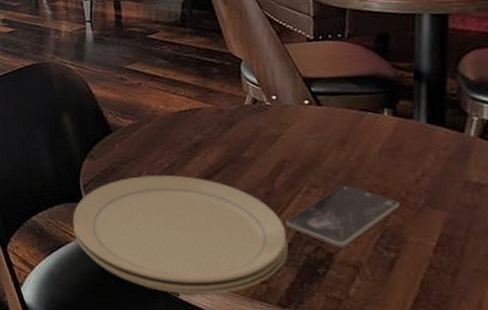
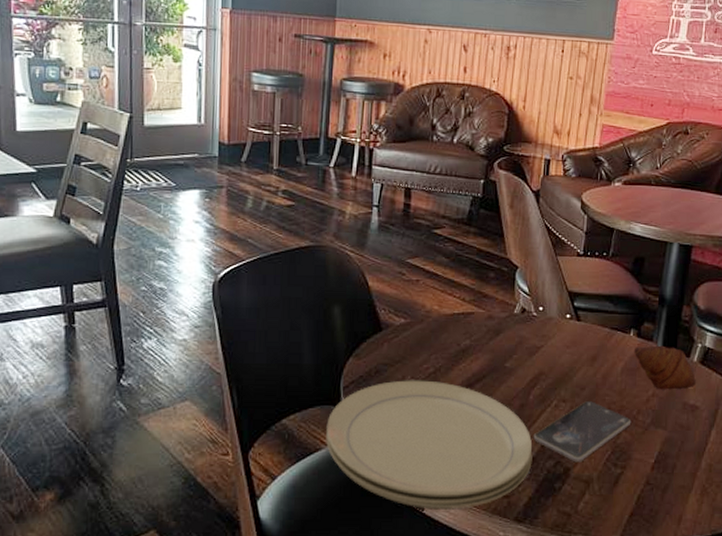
croissant: none [392,122,477,169] -> present [635,345,696,390]

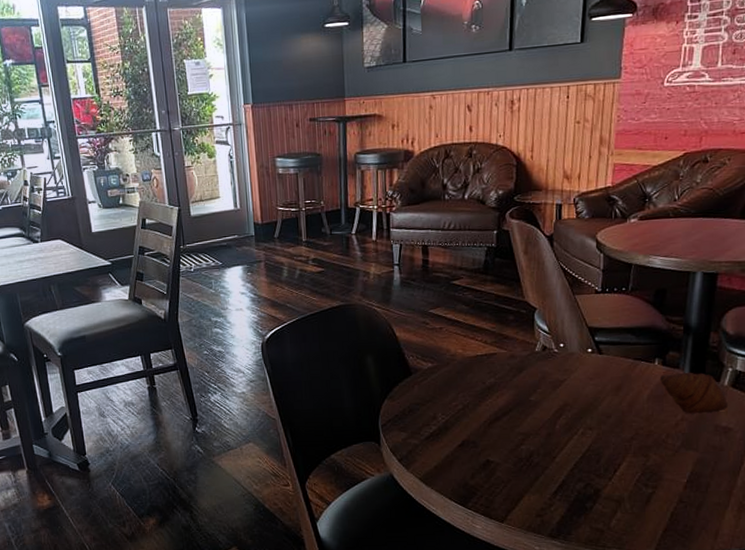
plate: present [326,380,533,511] -> none [369,416,563,529]
smartphone: present [533,401,632,463] -> none [562,428,661,484]

